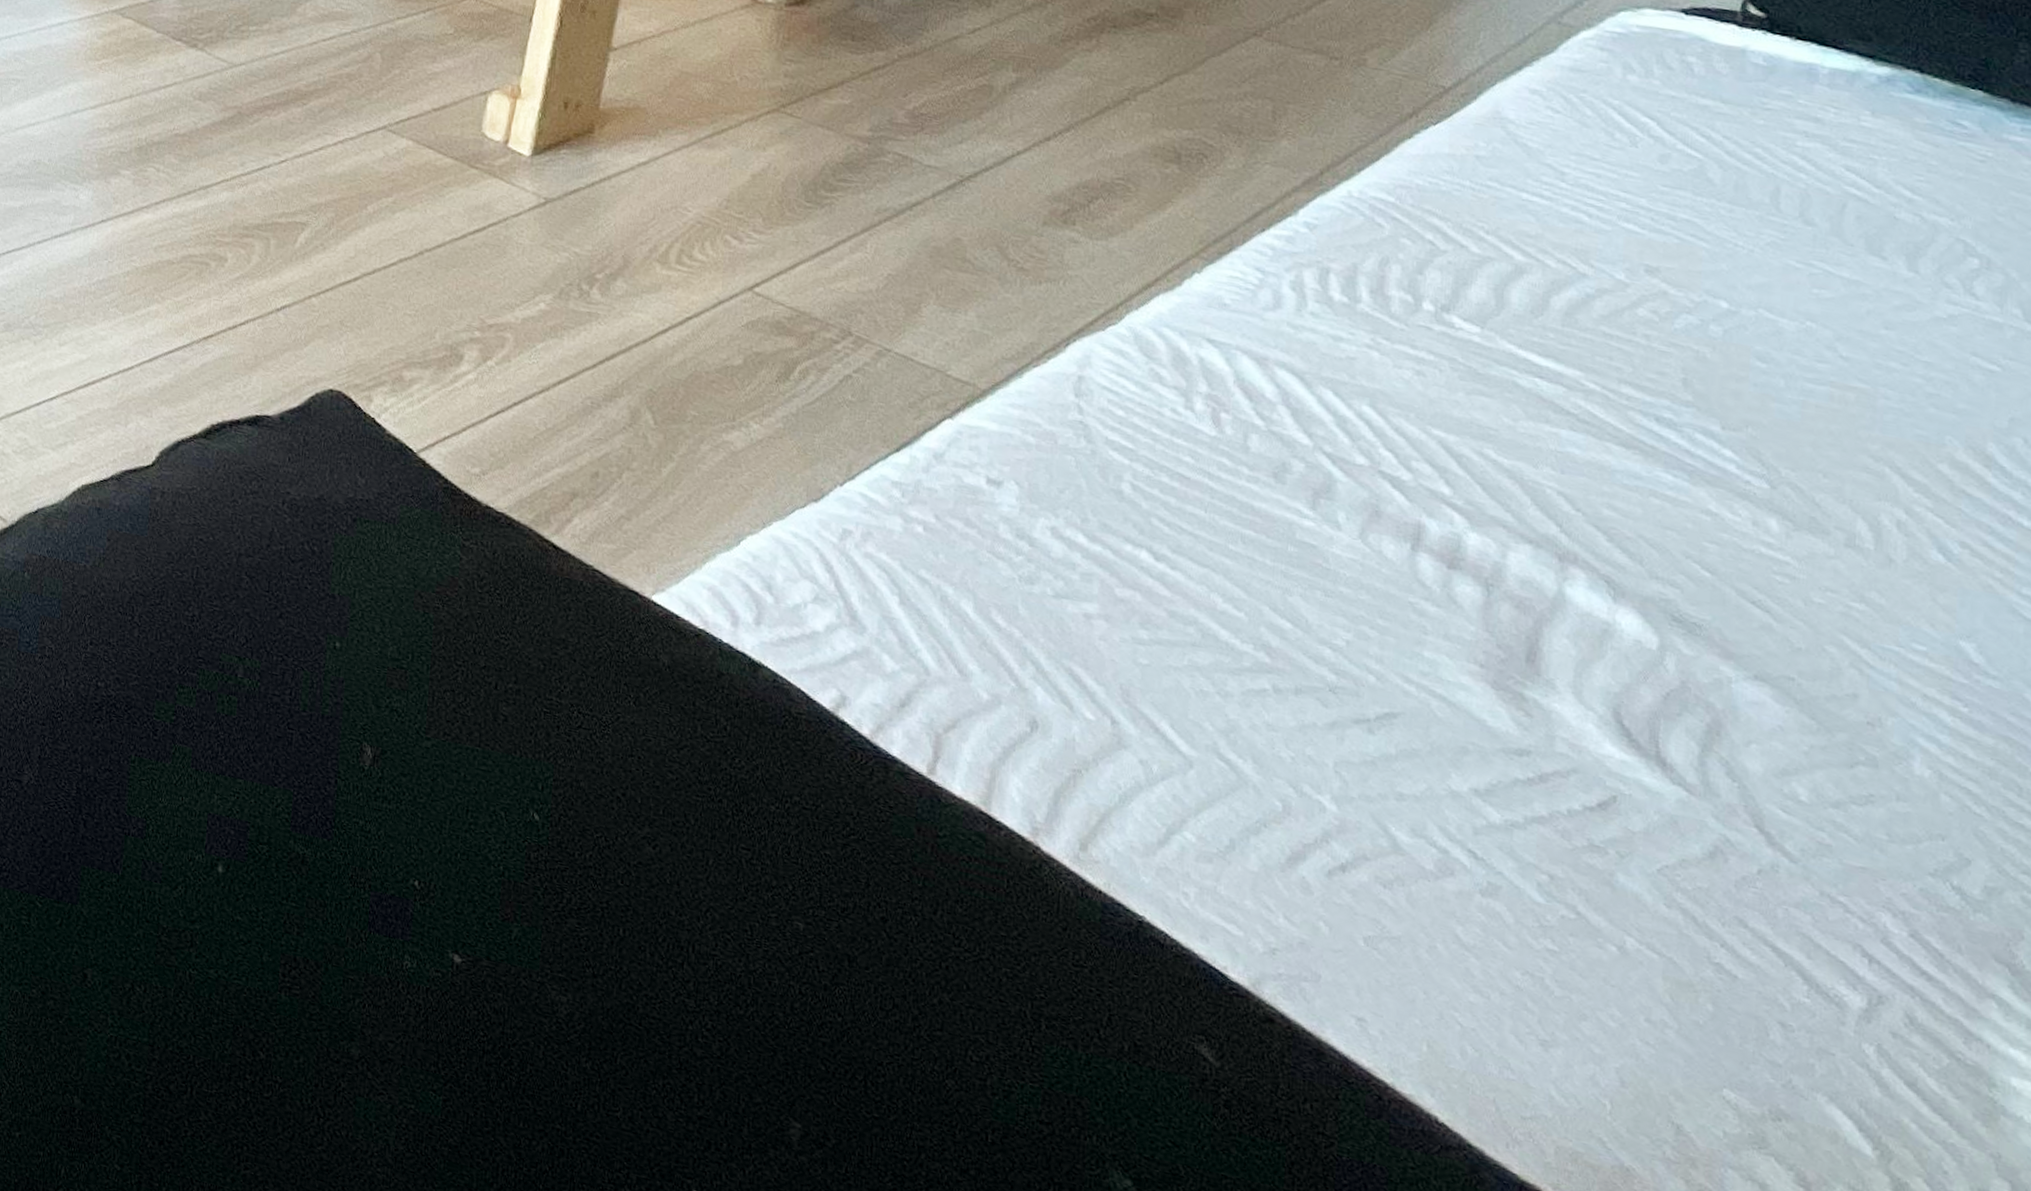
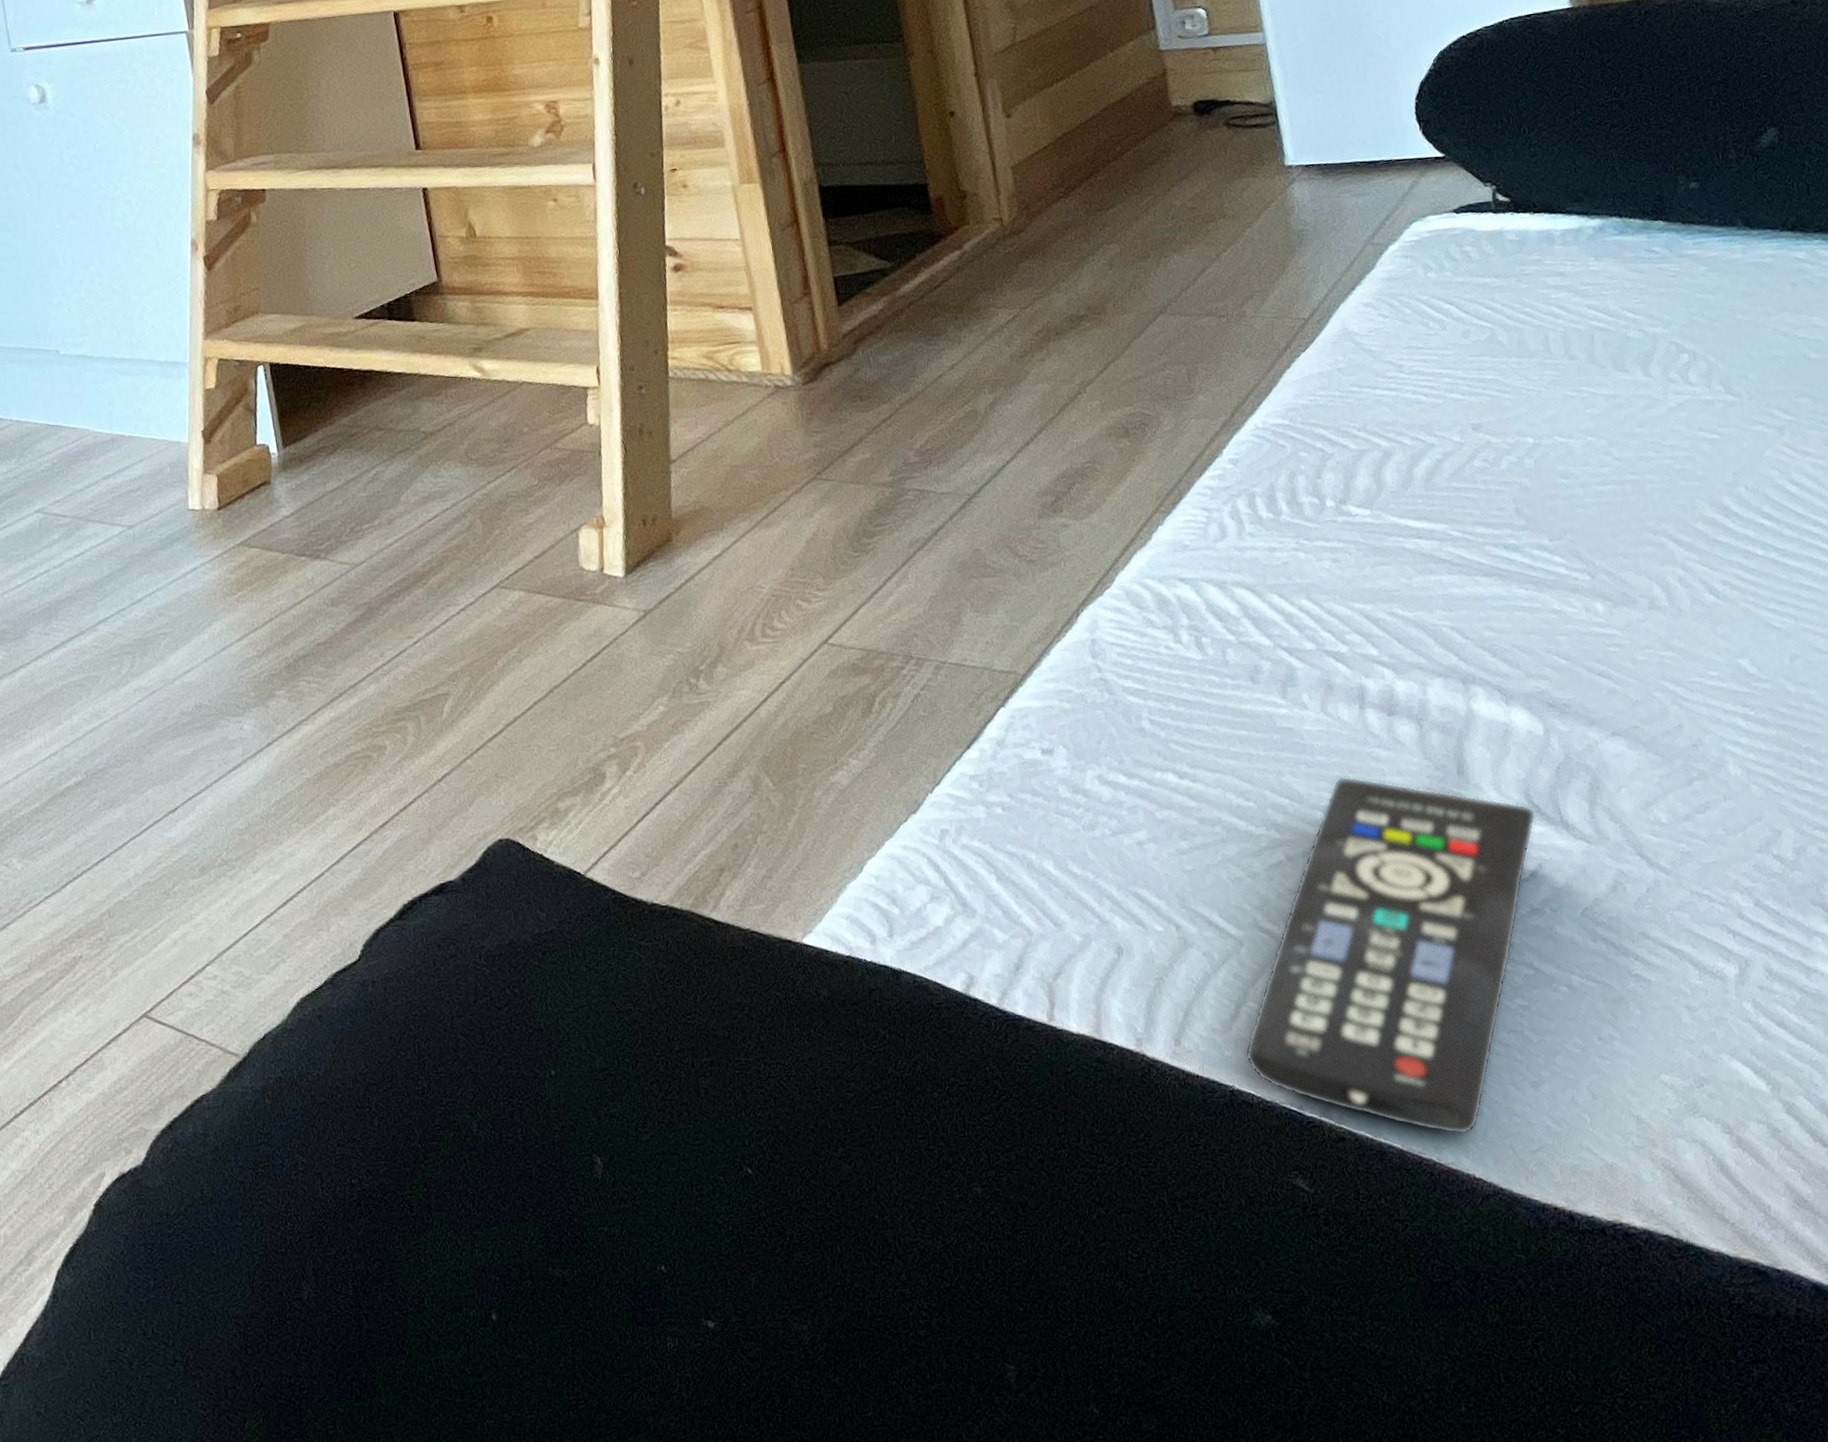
remote control: none [1166,618,1624,1070] -> present [1244,776,1537,1135]

